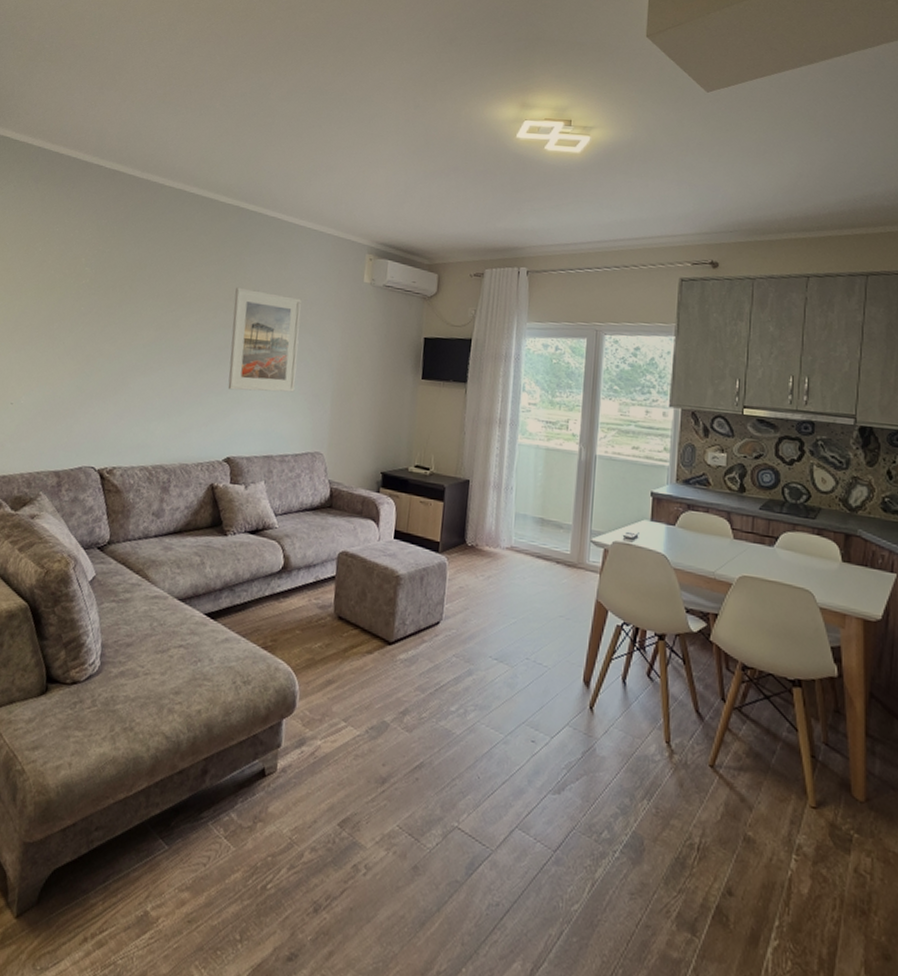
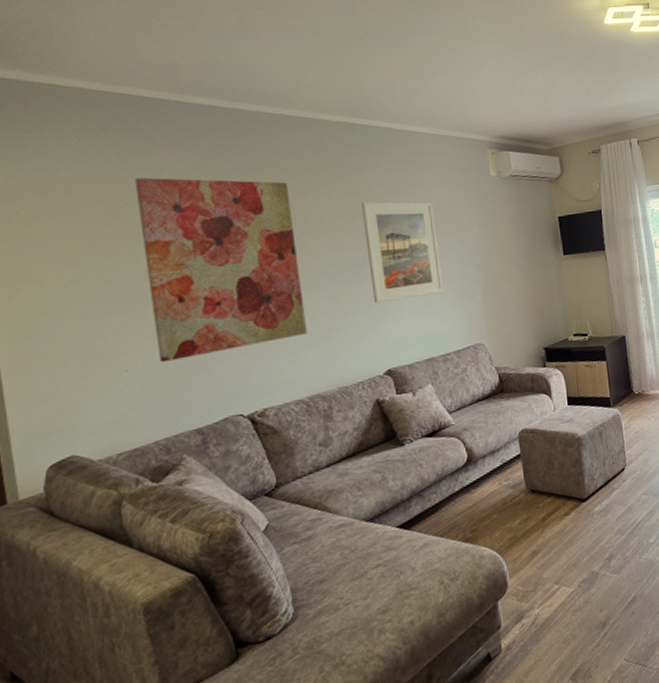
wall art: none [38,231,175,406] -> present [135,177,308,363]

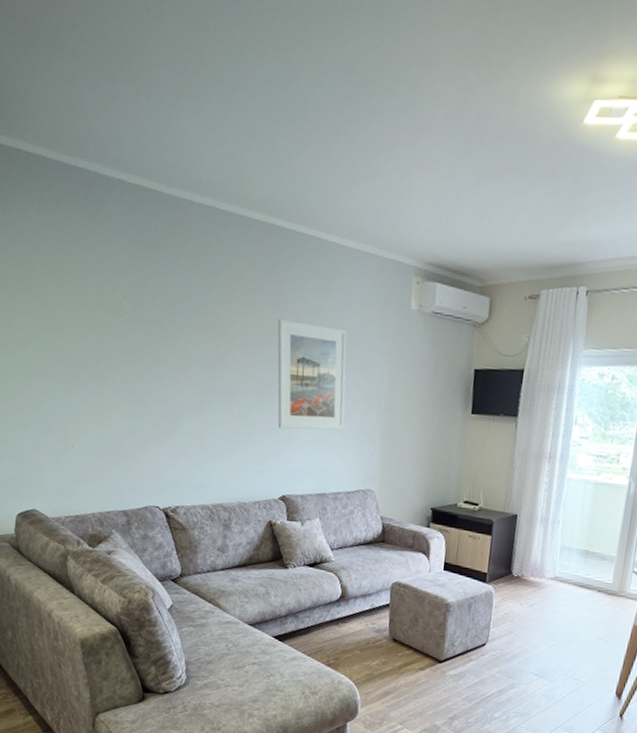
wall art: present [135,177,308,363] -> none [82,261,218,446]

